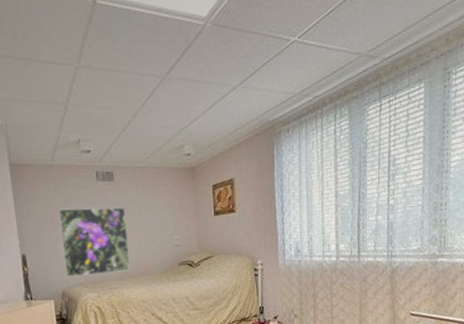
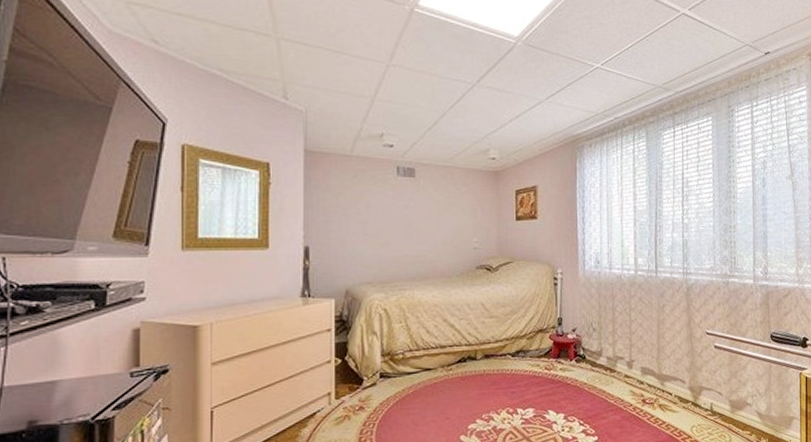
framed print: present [59,207,131,278] -> none [352,201,424,275]

